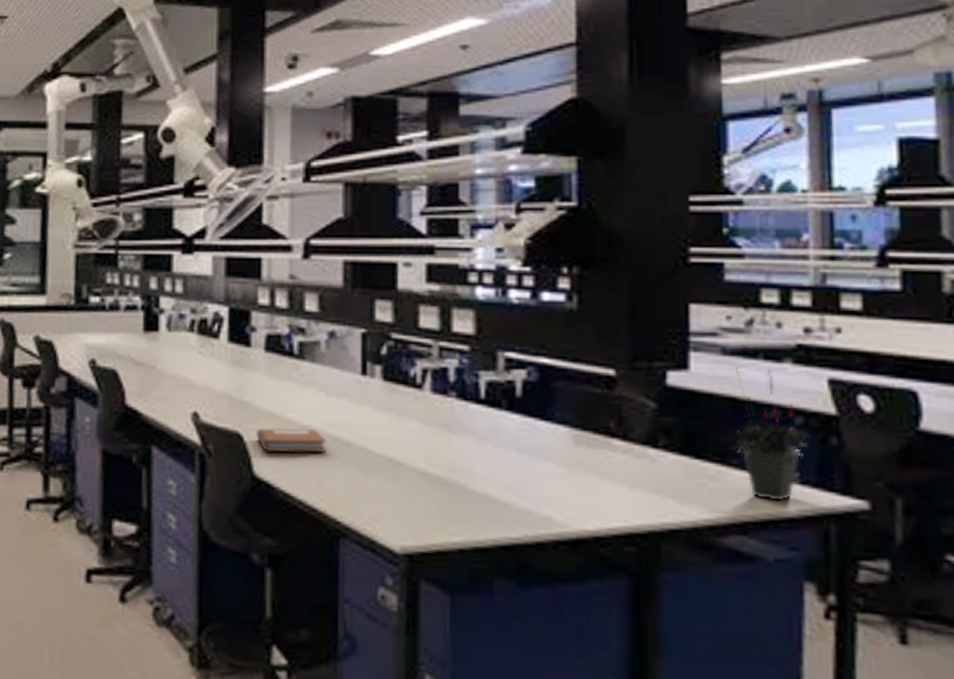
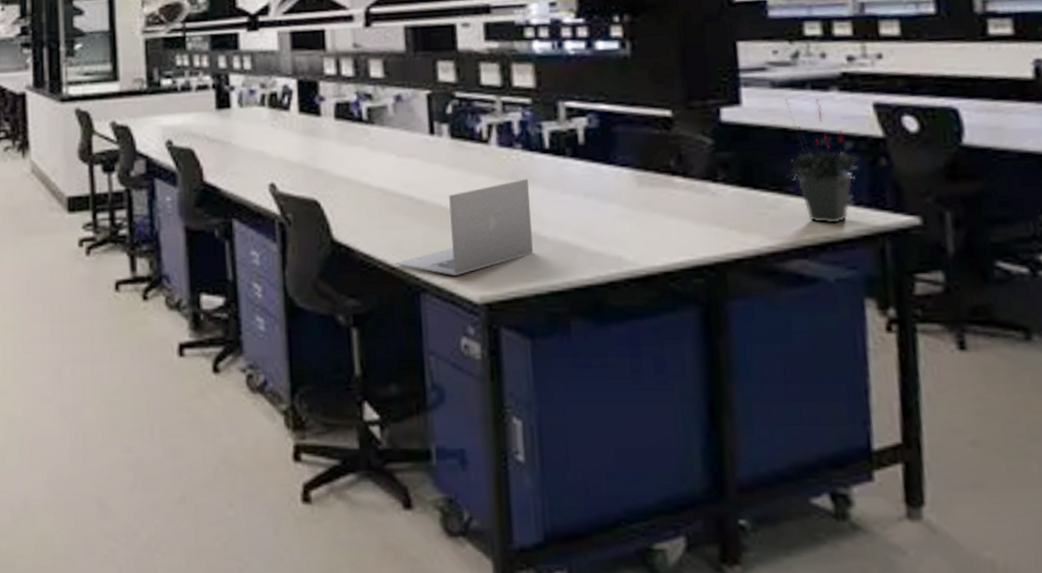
notebook: present [256,428,327,453] -> none [333,190,402,216]
laptop: none [315,428,461,523] -> present [394,178,533,275]

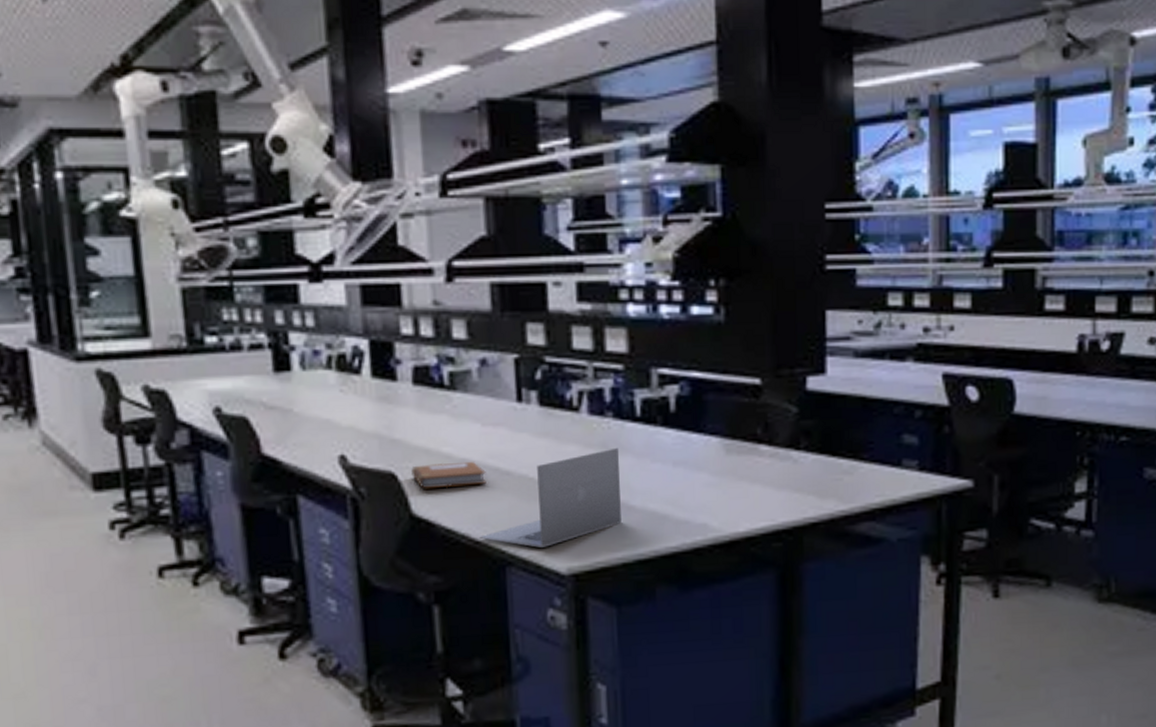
notebook: none [333,190,402,216] -> present [411,461,487,489]
potted plant: present [785,98,860,224] -> none [861,368,927,488]

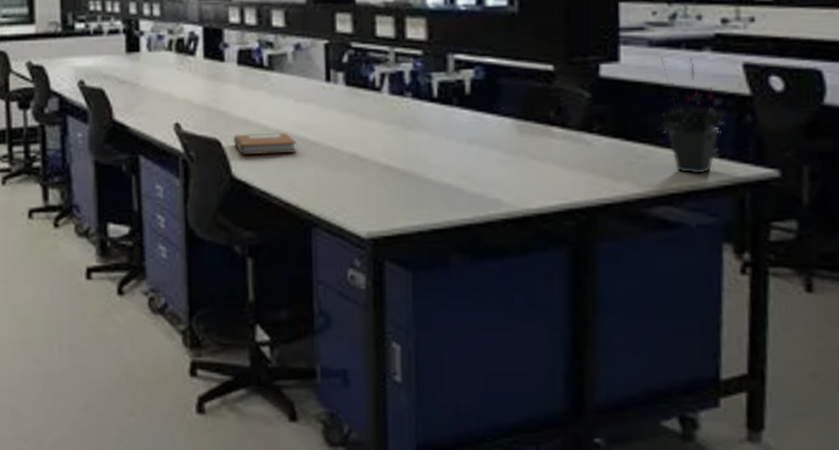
laptop: present [478,447,621,548] -> none [288,125,418,212]
potted plant: none [861,368,927,488] -> present [657,57,727,174]

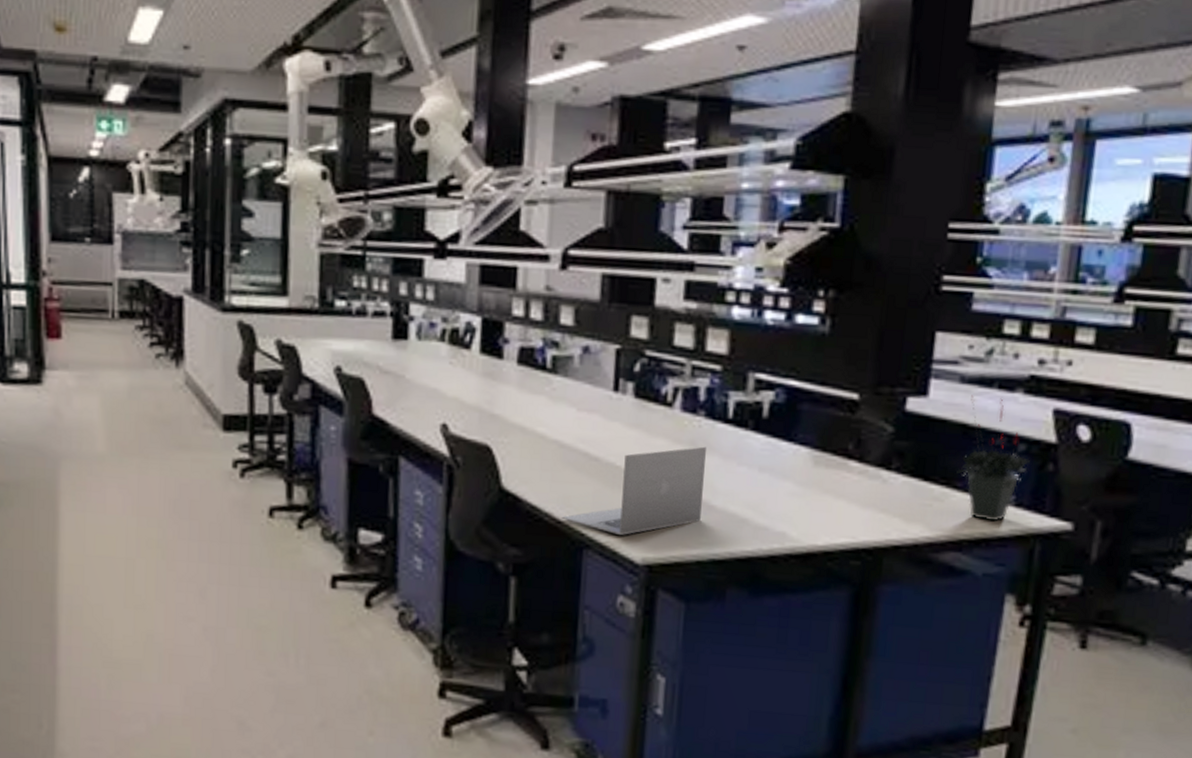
notebook: present [233,132,297,155] -> none [506,441,576,467]
laptop: none [288,125,418,212] -> present [561,446,707,535]

